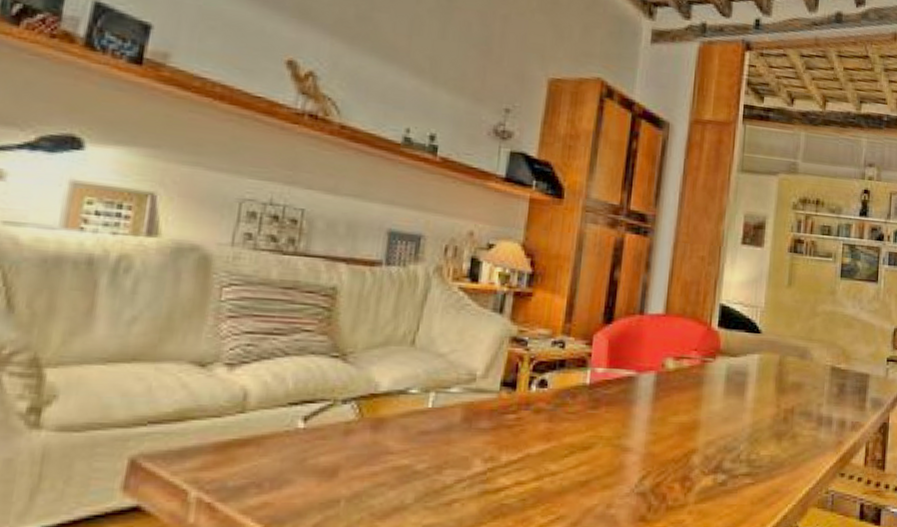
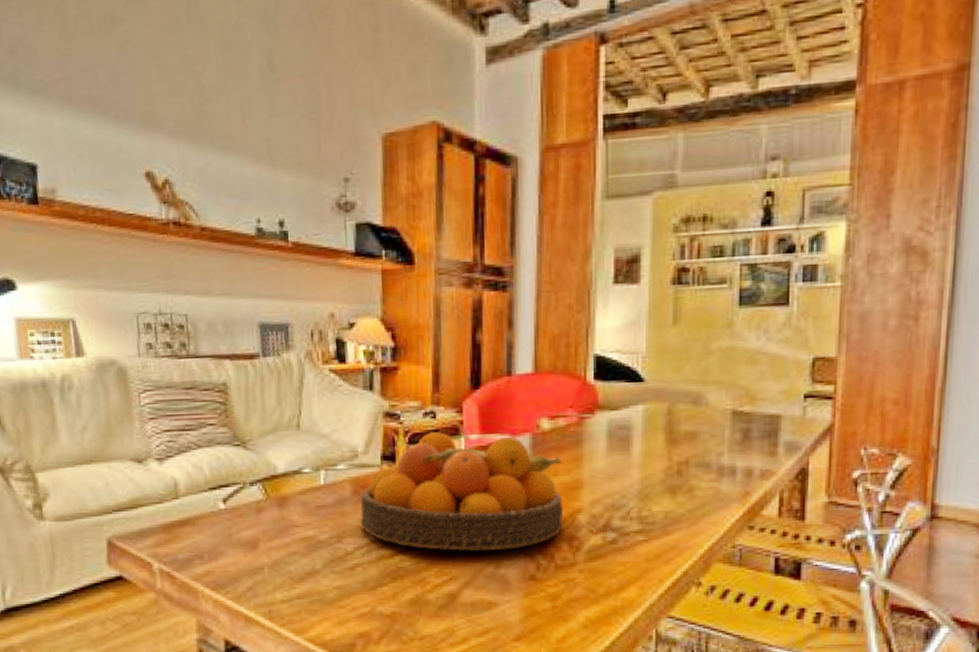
fruit bowl: none [466,360,683,488] -> present [360,431,564,551]

